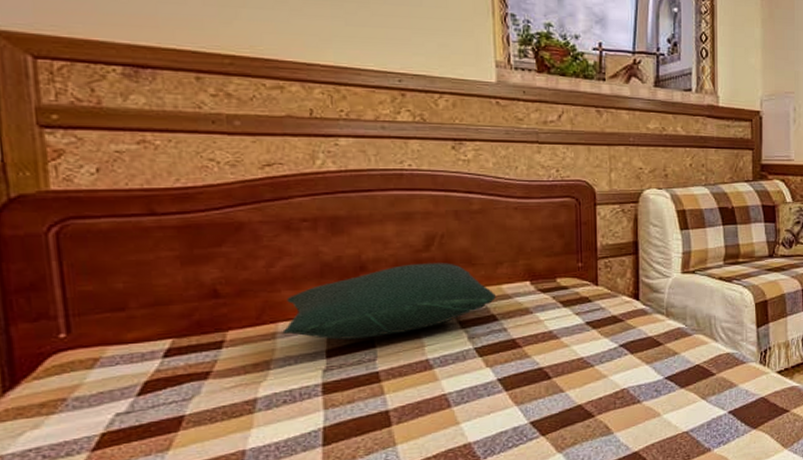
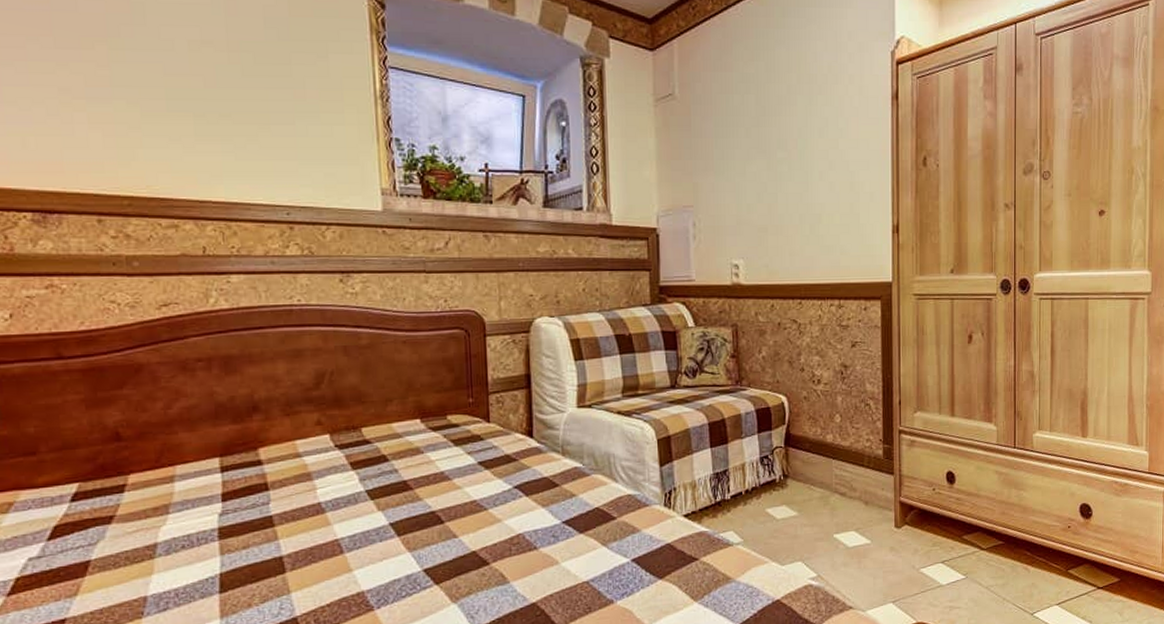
pillow: present [282,263,496,340] -> none [180,401,386,483]

